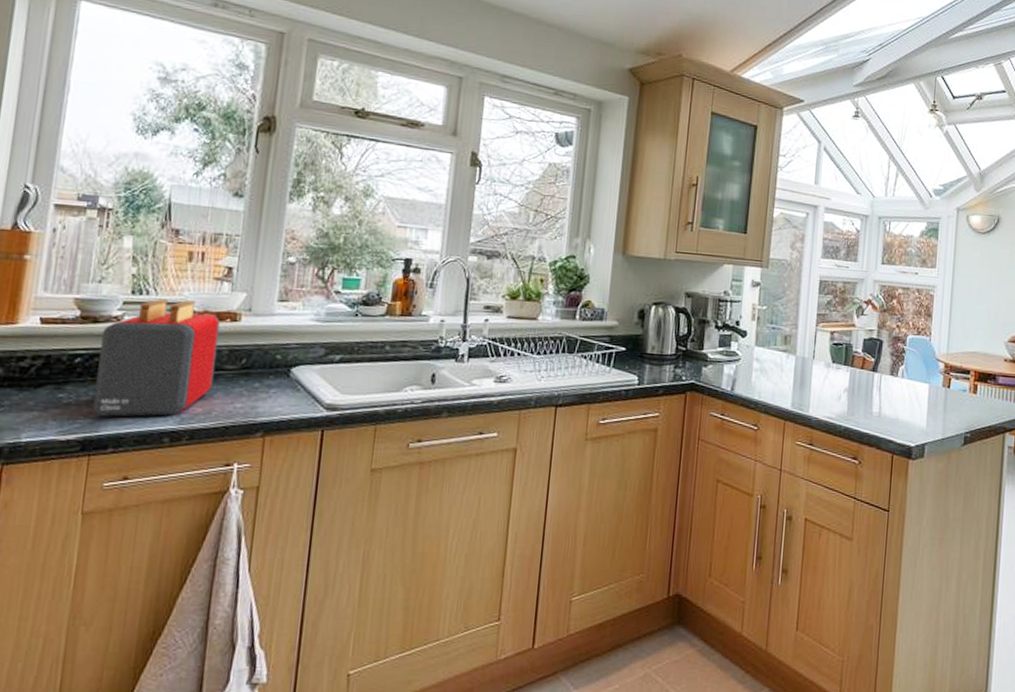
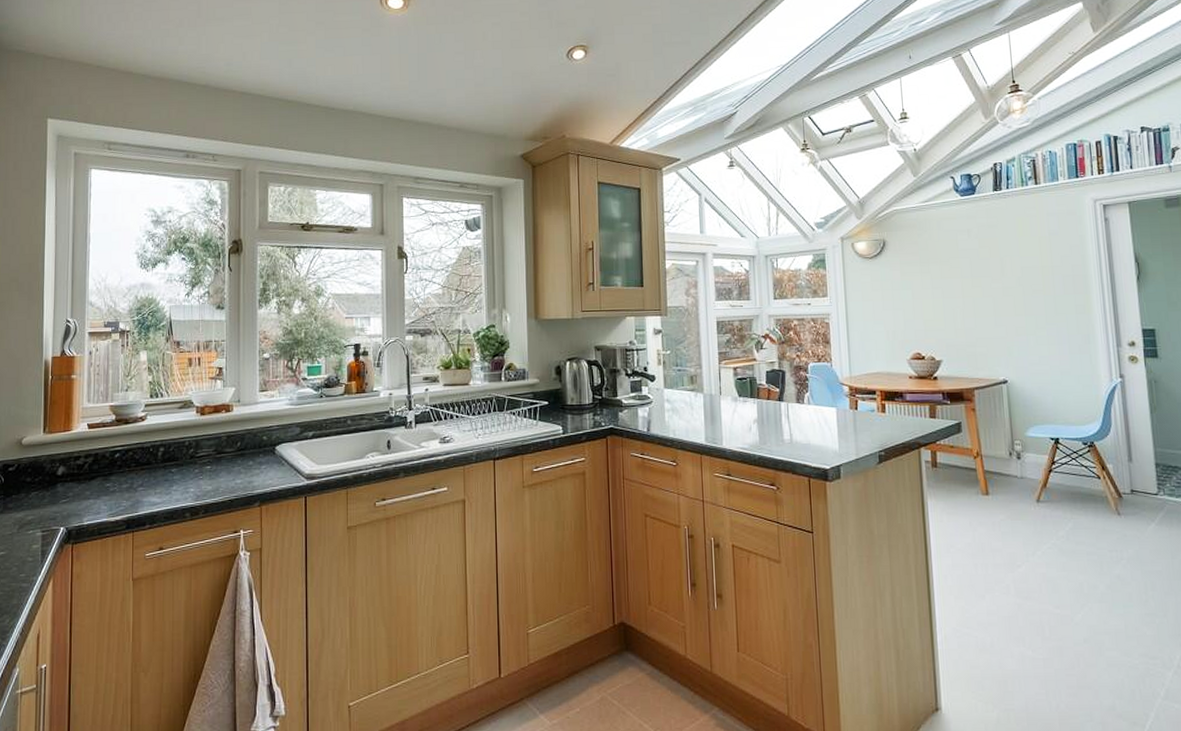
toaster: present [93,298,221,417] -> none [132,398,218,499]

